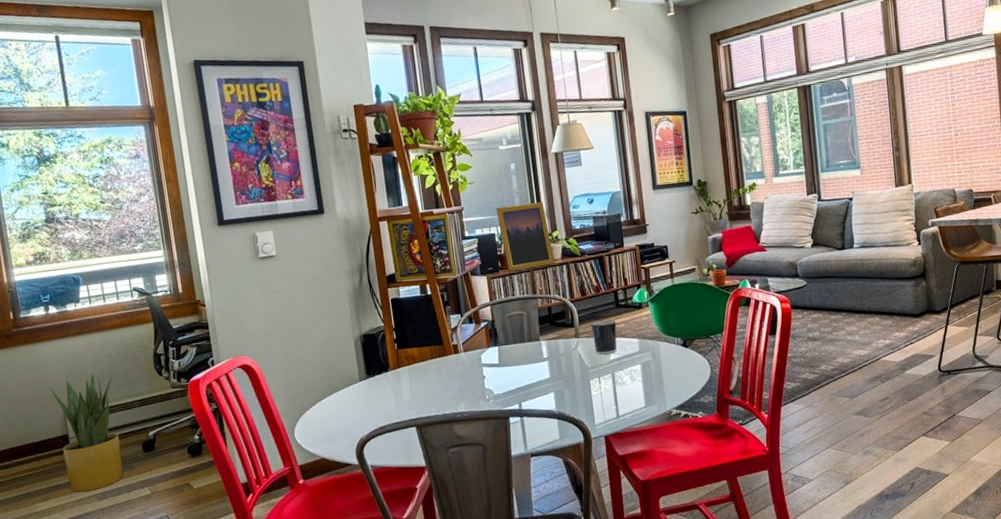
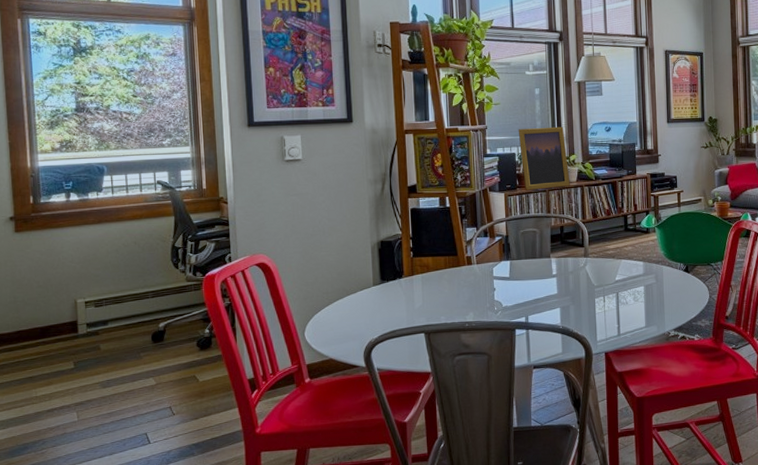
planter: present [48,373,124,493] -> none [62,263,130,379]
mug: present [590,320,617,355] -> none [599,242,624,275]

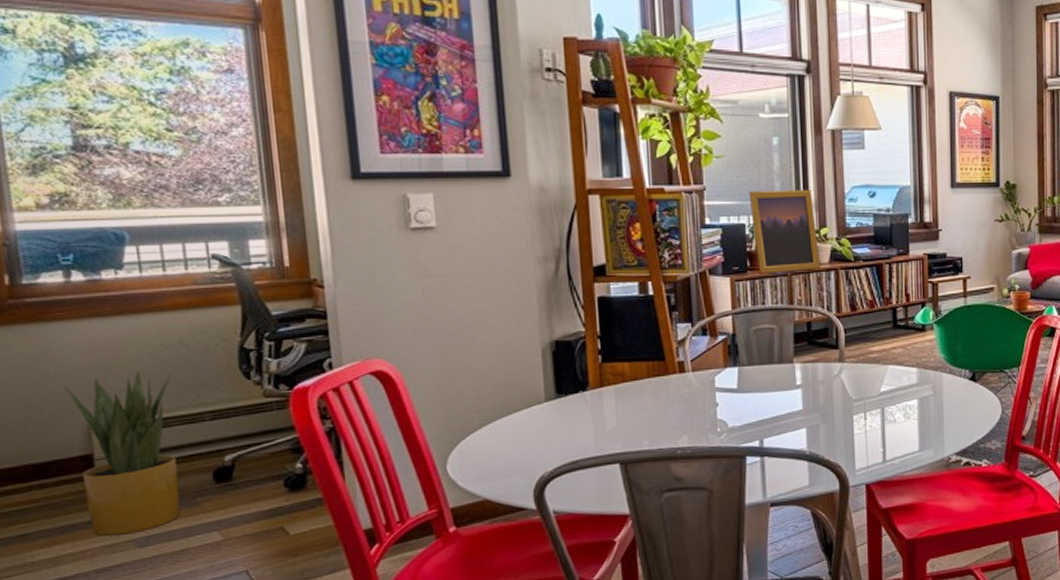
planter: none [62,263,130,379] -> present [63,371,181,536]

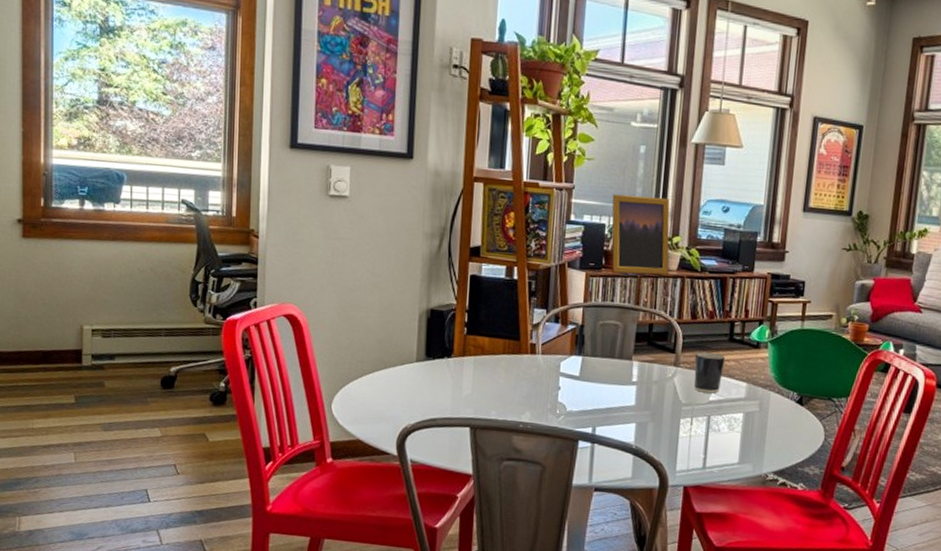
planter: present [63,371,181,536] -> none [69,288,143,419]
mug: none [859,342,892,385] -> present [694,352,726,394]

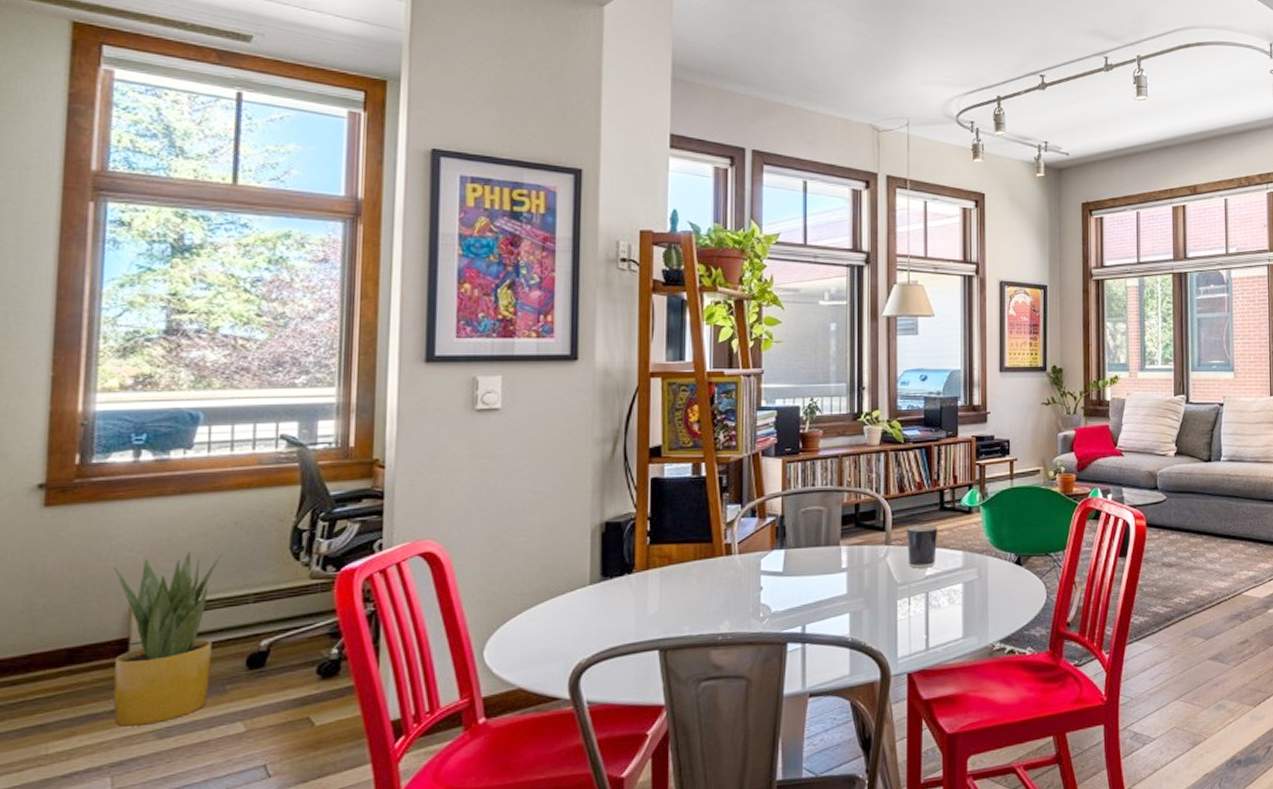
planter: none [69,288,143,419] -> present [113,552,223,727]
picture frame: present [611,194,670,276] -> none [805,373,871,457]

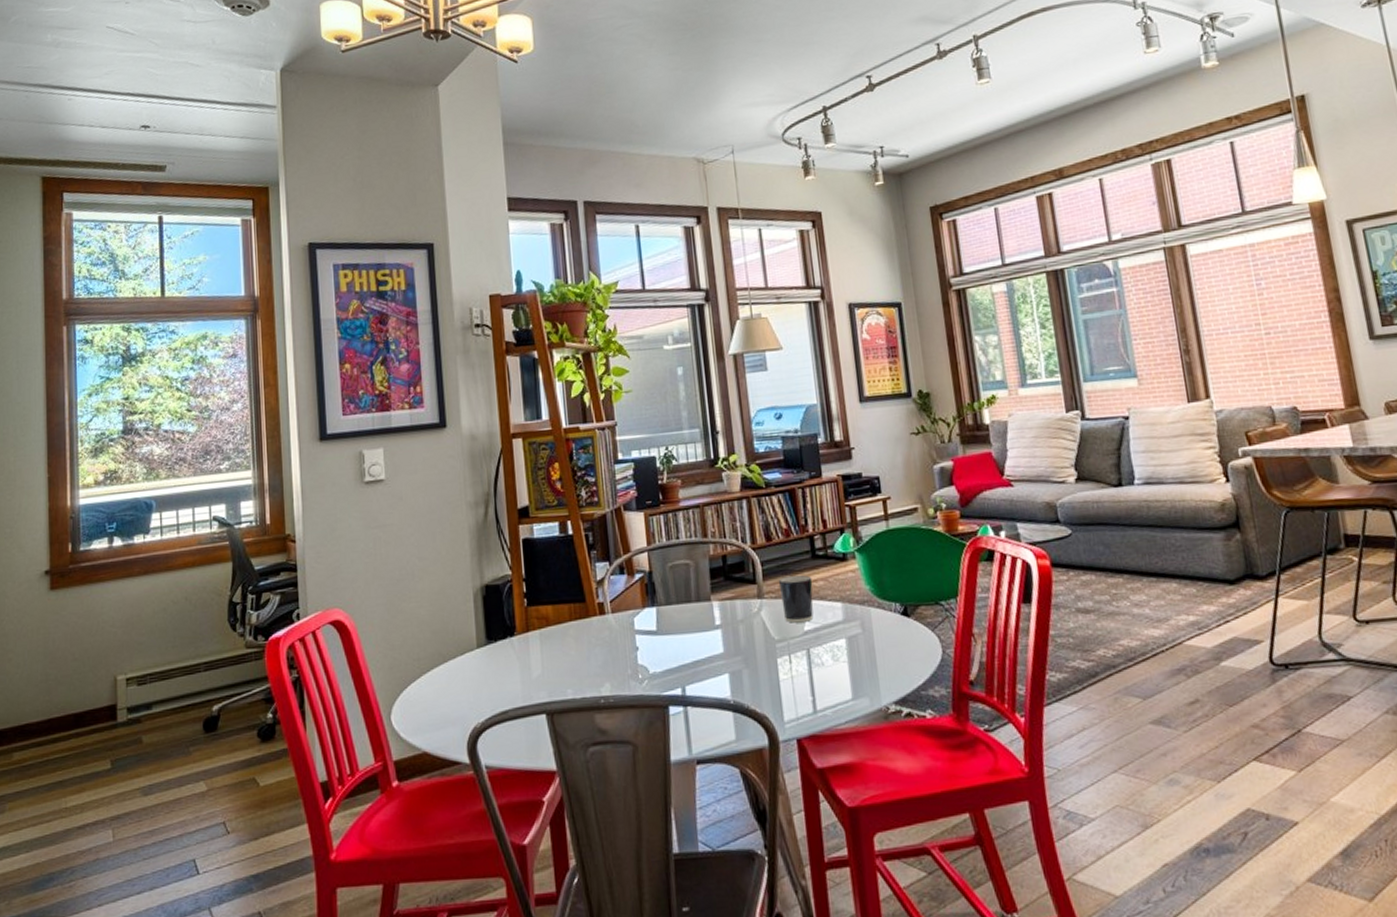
planter: present [113,552,223,727] -> none [101,625,179,784]

